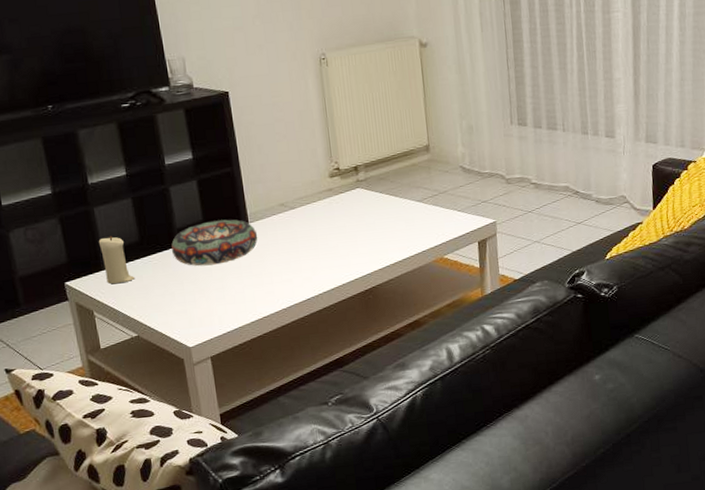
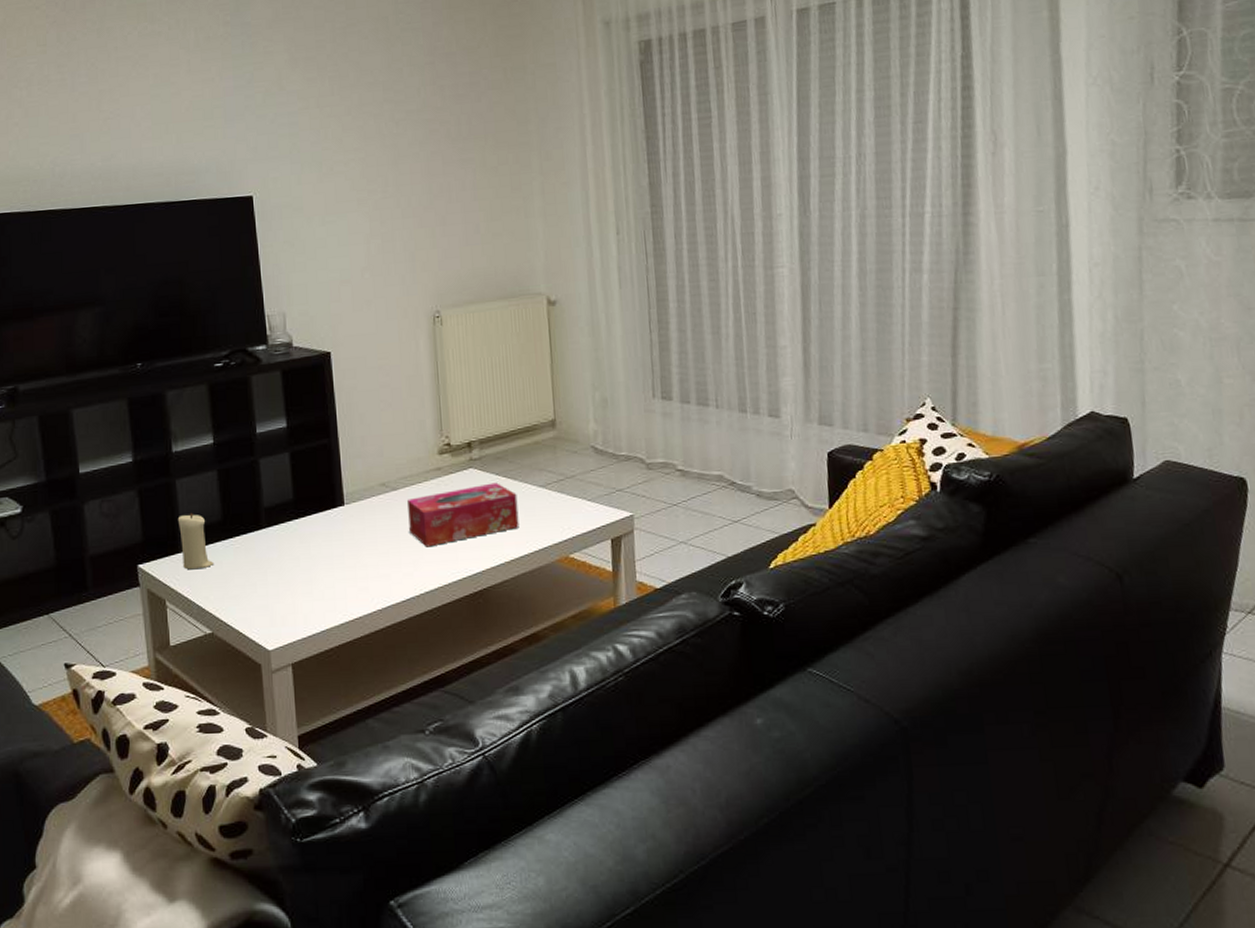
decorative bowl: present [171,219,258,266] -> none [256,499,354,554]
tissue box: none [304,199,401,256] -> present [407,482,520,547]

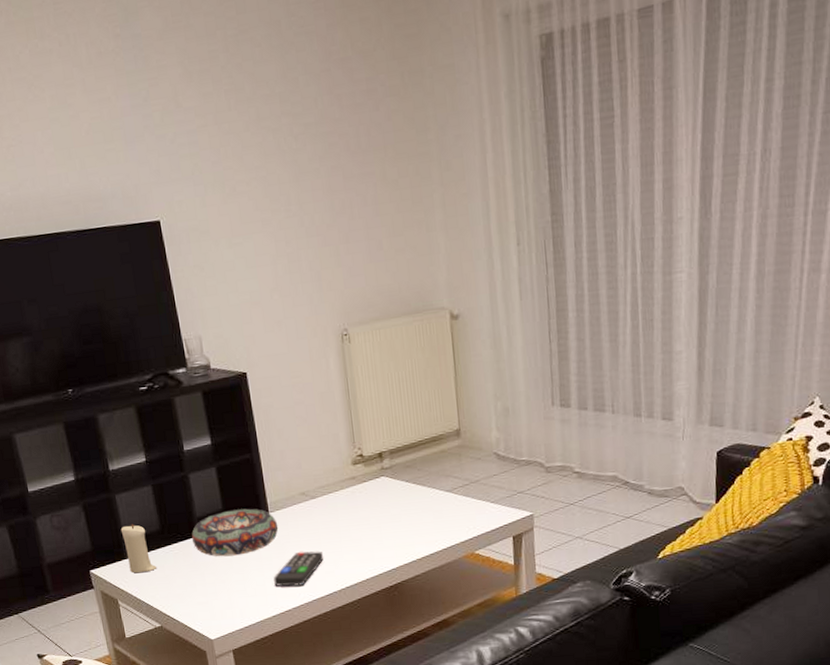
decorative bowl: none [256,499,354,554] -> present [191,508,279,557]
remote control: none [344,549,403,590] -> present [273,551,324,587]
tissue box: present [407,482,520,547] -> none [326,489,429,548]

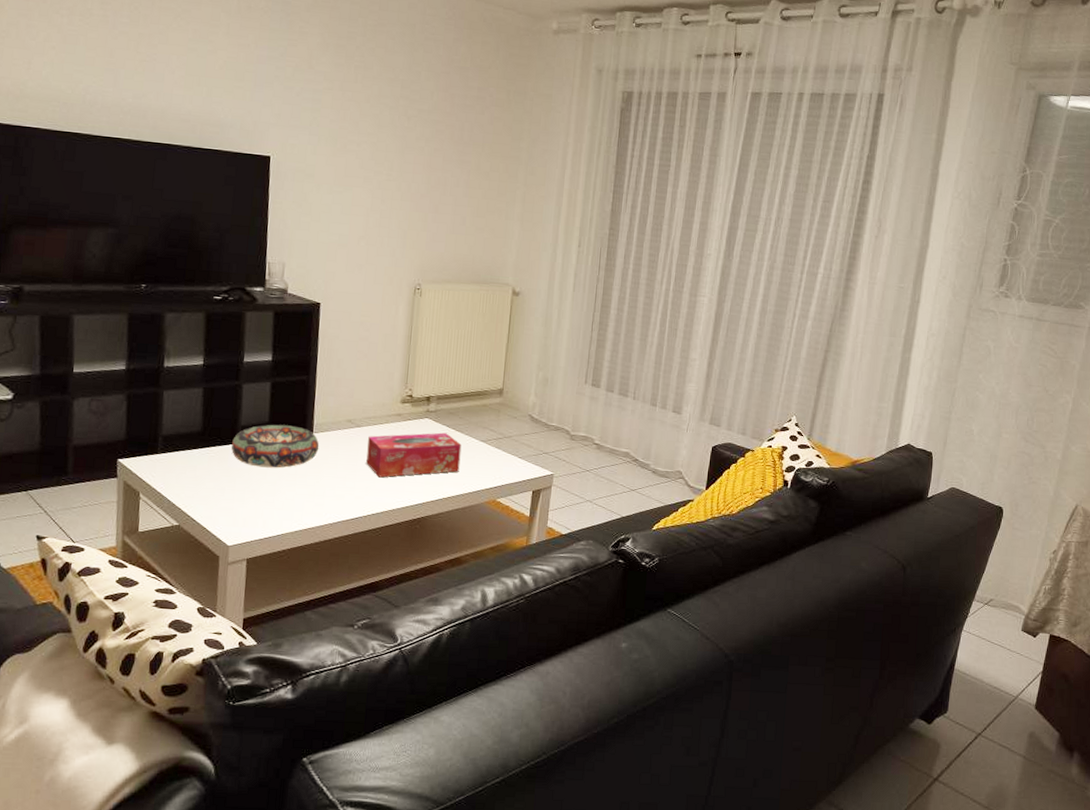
candle: present [120,523,156,574] -> none [160,421,188,470]
remote control: present [273,551,324,587] -> none [303,473,357,506]
tissue box: none [326,489,429,548] -> present [366,432,462,478]

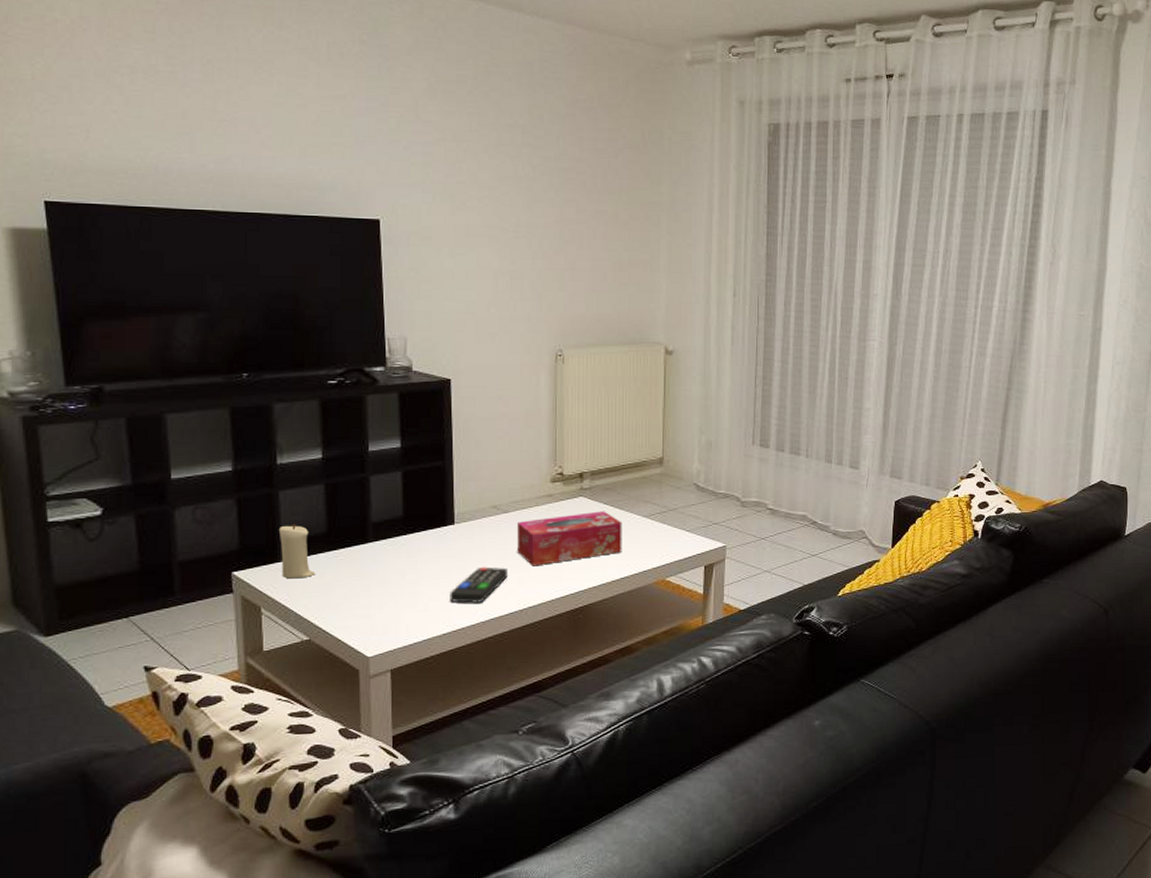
candle: none [160,421,188,470] -> present [278,524,315,579]
decorative bowl: present [231,424,320,468] -> none [362,517,463,567]
remote control: none [303,473,357,506] -> present [450,566,509,603]

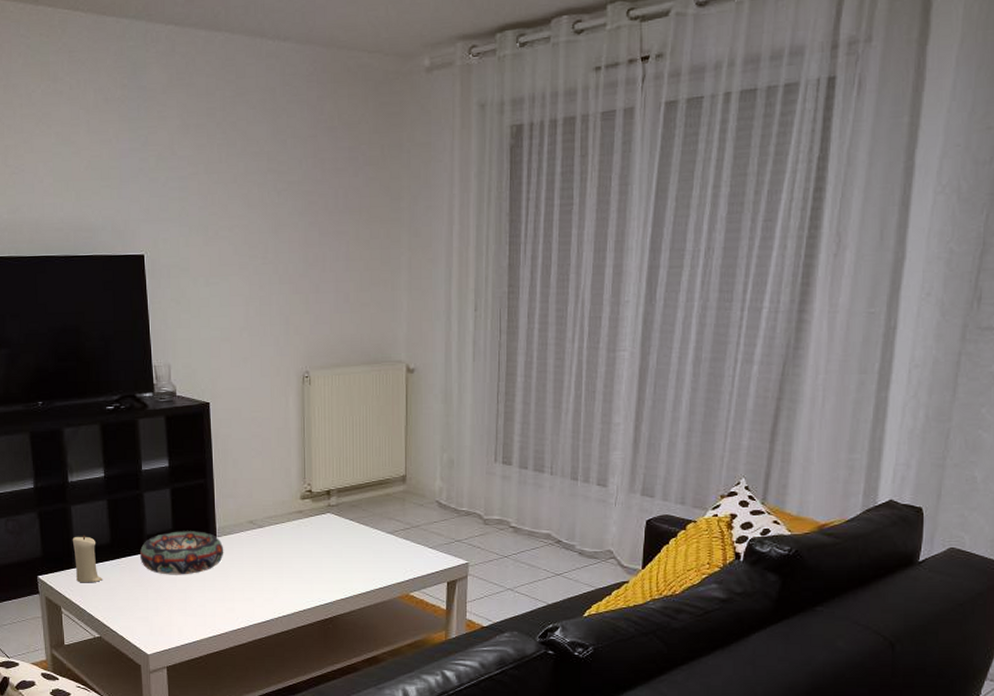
decorative bowl: none [362,517,463,567] -> present [139,531,224,575]
remote control: present [450,566,509,603] -> none [214,577,265,610]
tissue box: present [517,511,622,567] -> none [272,527,368,578]

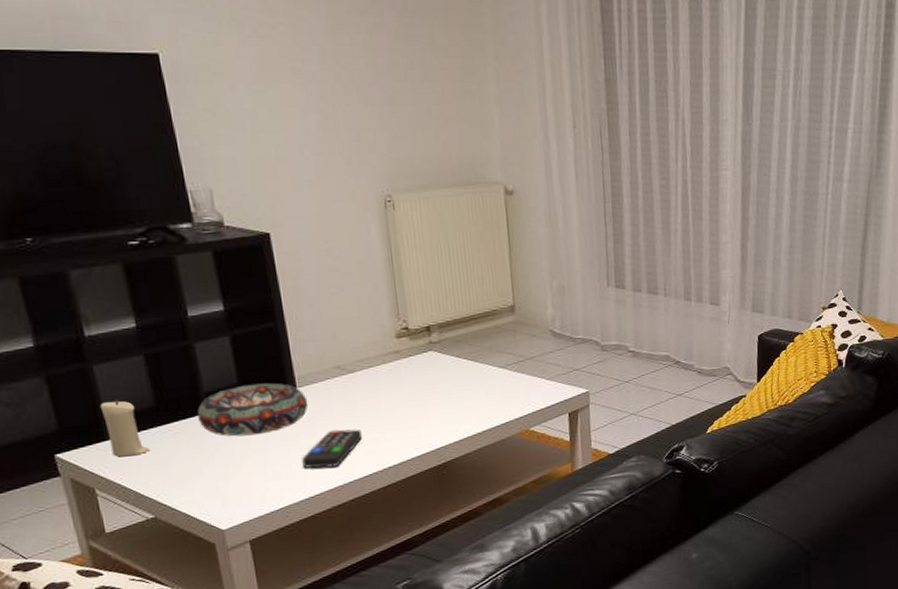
remote control: none [214,577,265,610] -> present [302,429,363,468]

